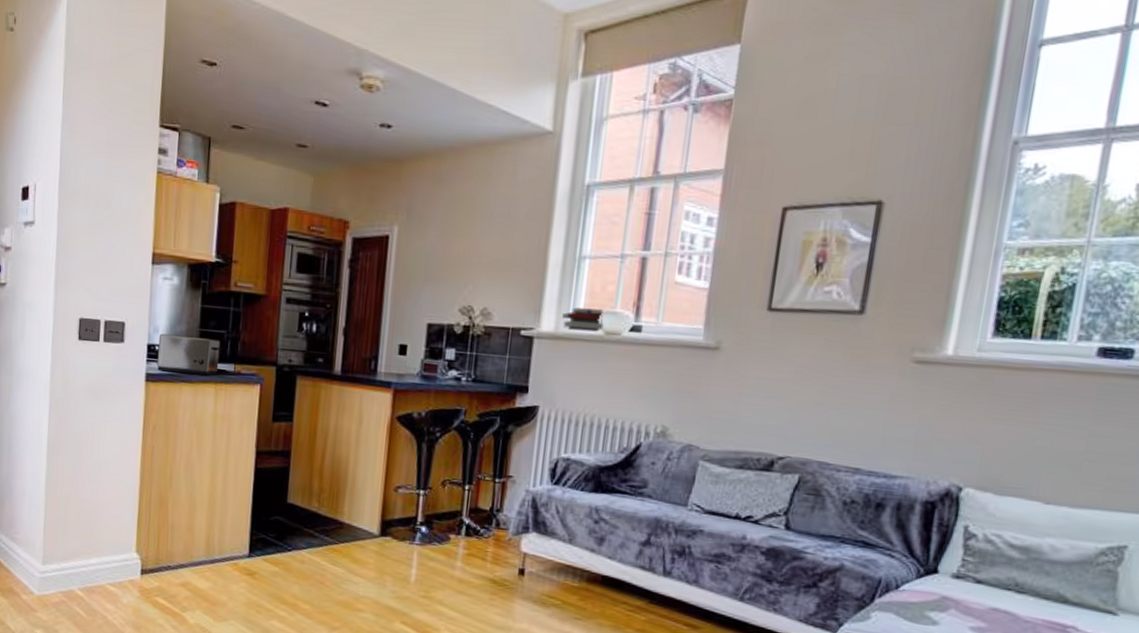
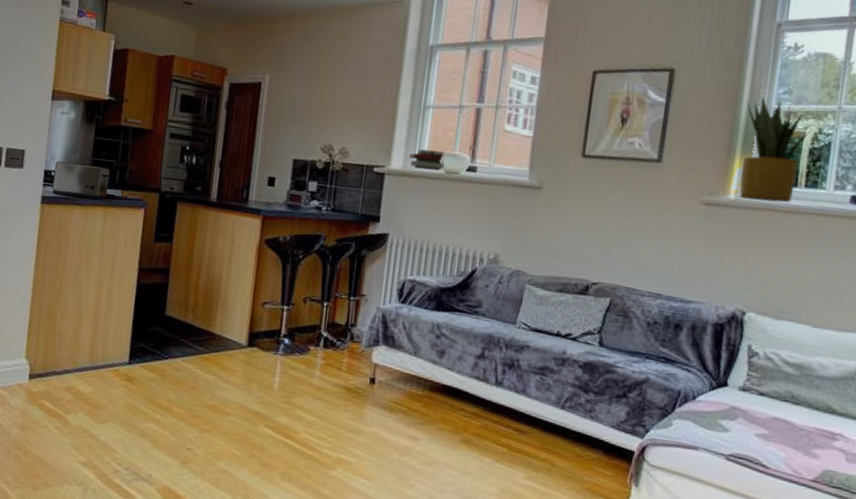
planter: none [958,231,1055,358] -> present [739,97,814,203]

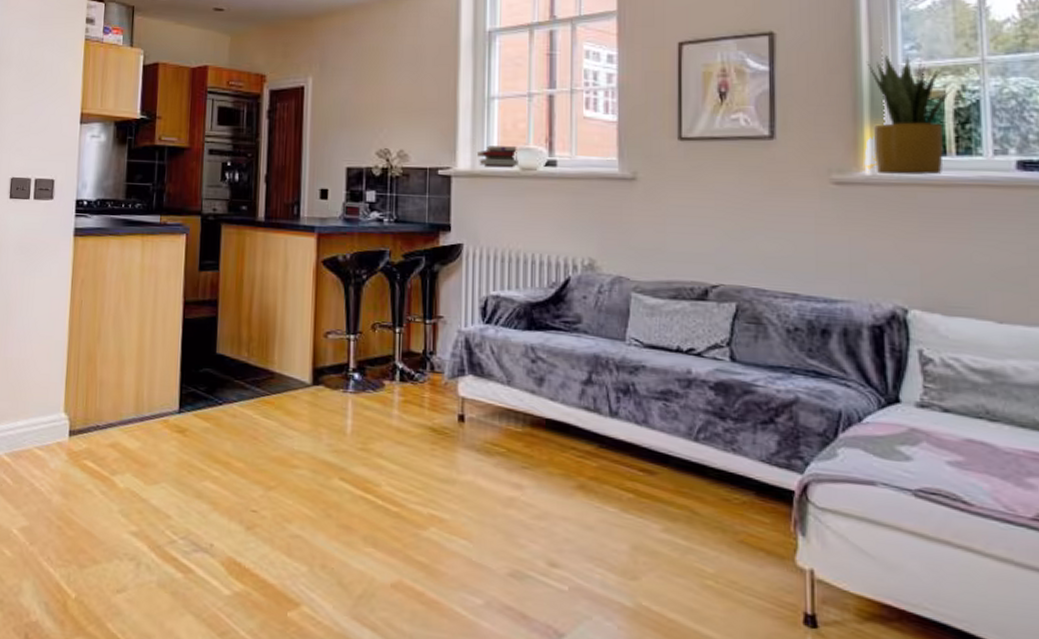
toaster: present [52,161,110,200] -> none [85,189,147,229]

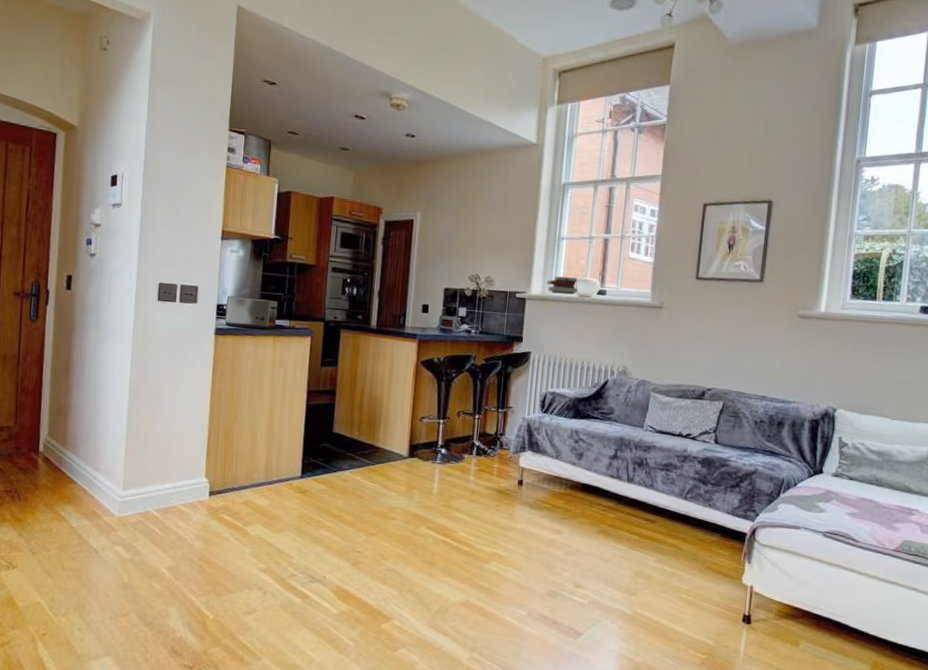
toaster: none [85,189,147,229] -> present [224,295,278,331]
planter: present [866,55,955,175] -> none [828,223,889,314]

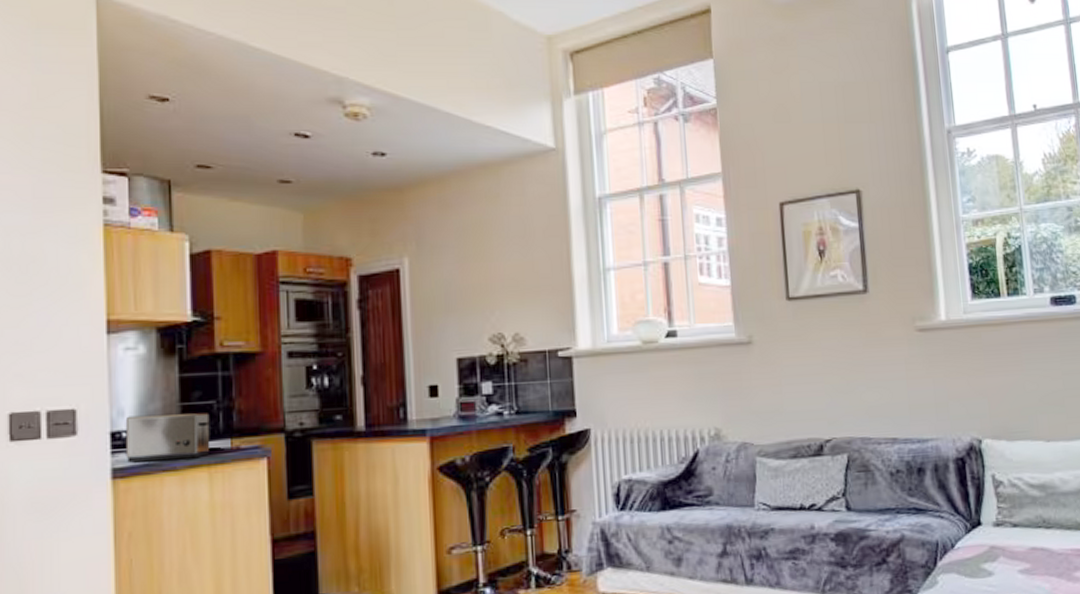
books: present [546,276,578,295] -> none [596,319,640,344]

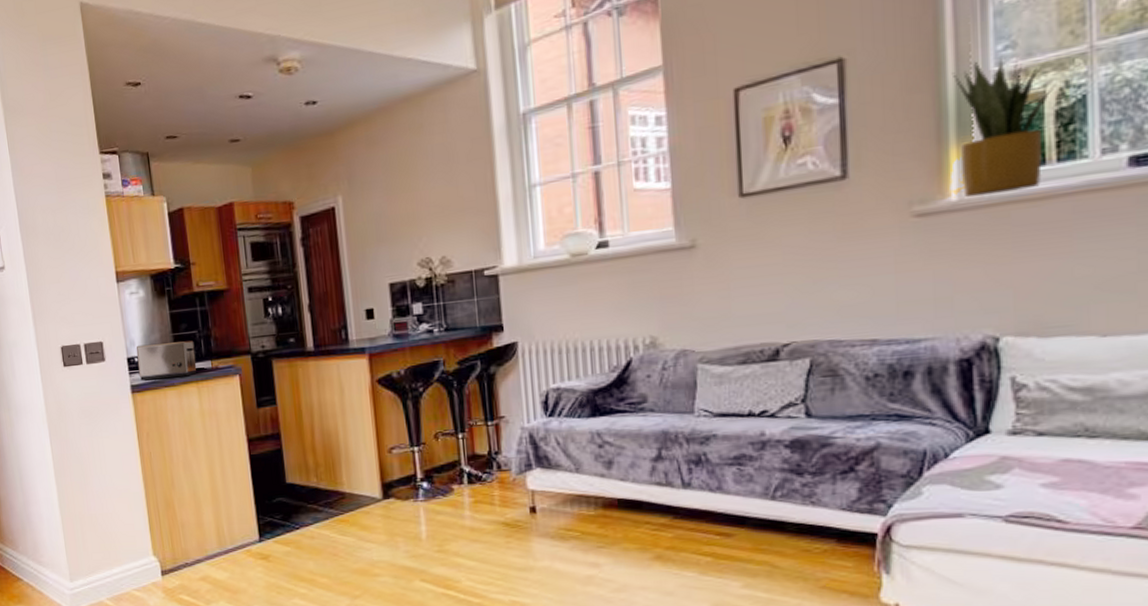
planter: none [935,207,1003,319] -> present [951,56,1057,198]

